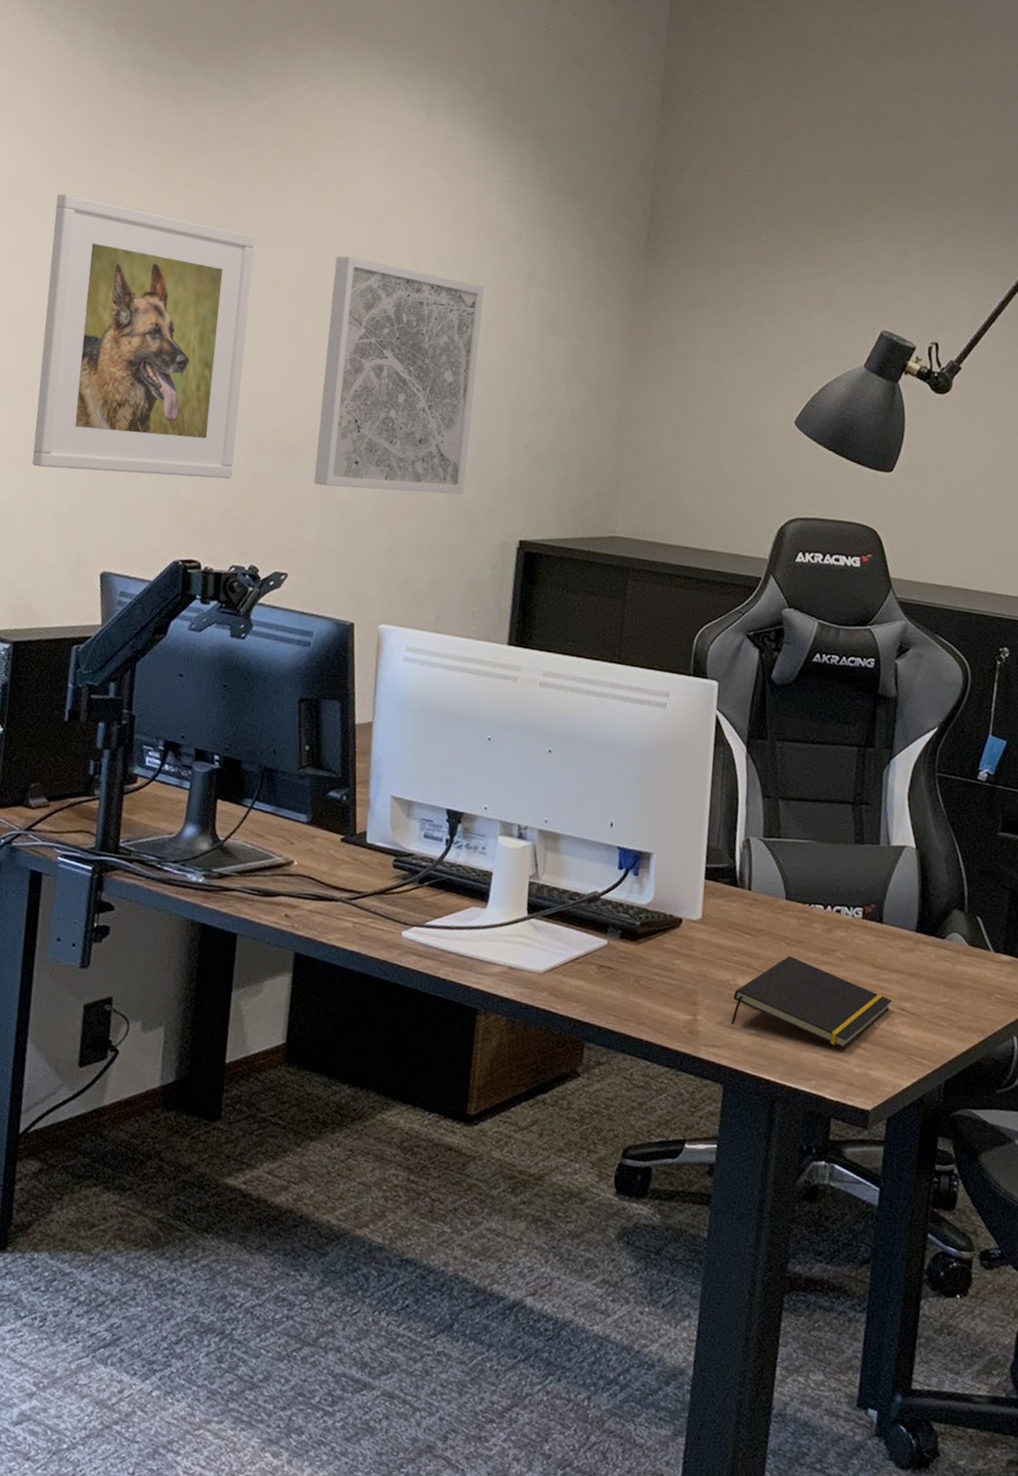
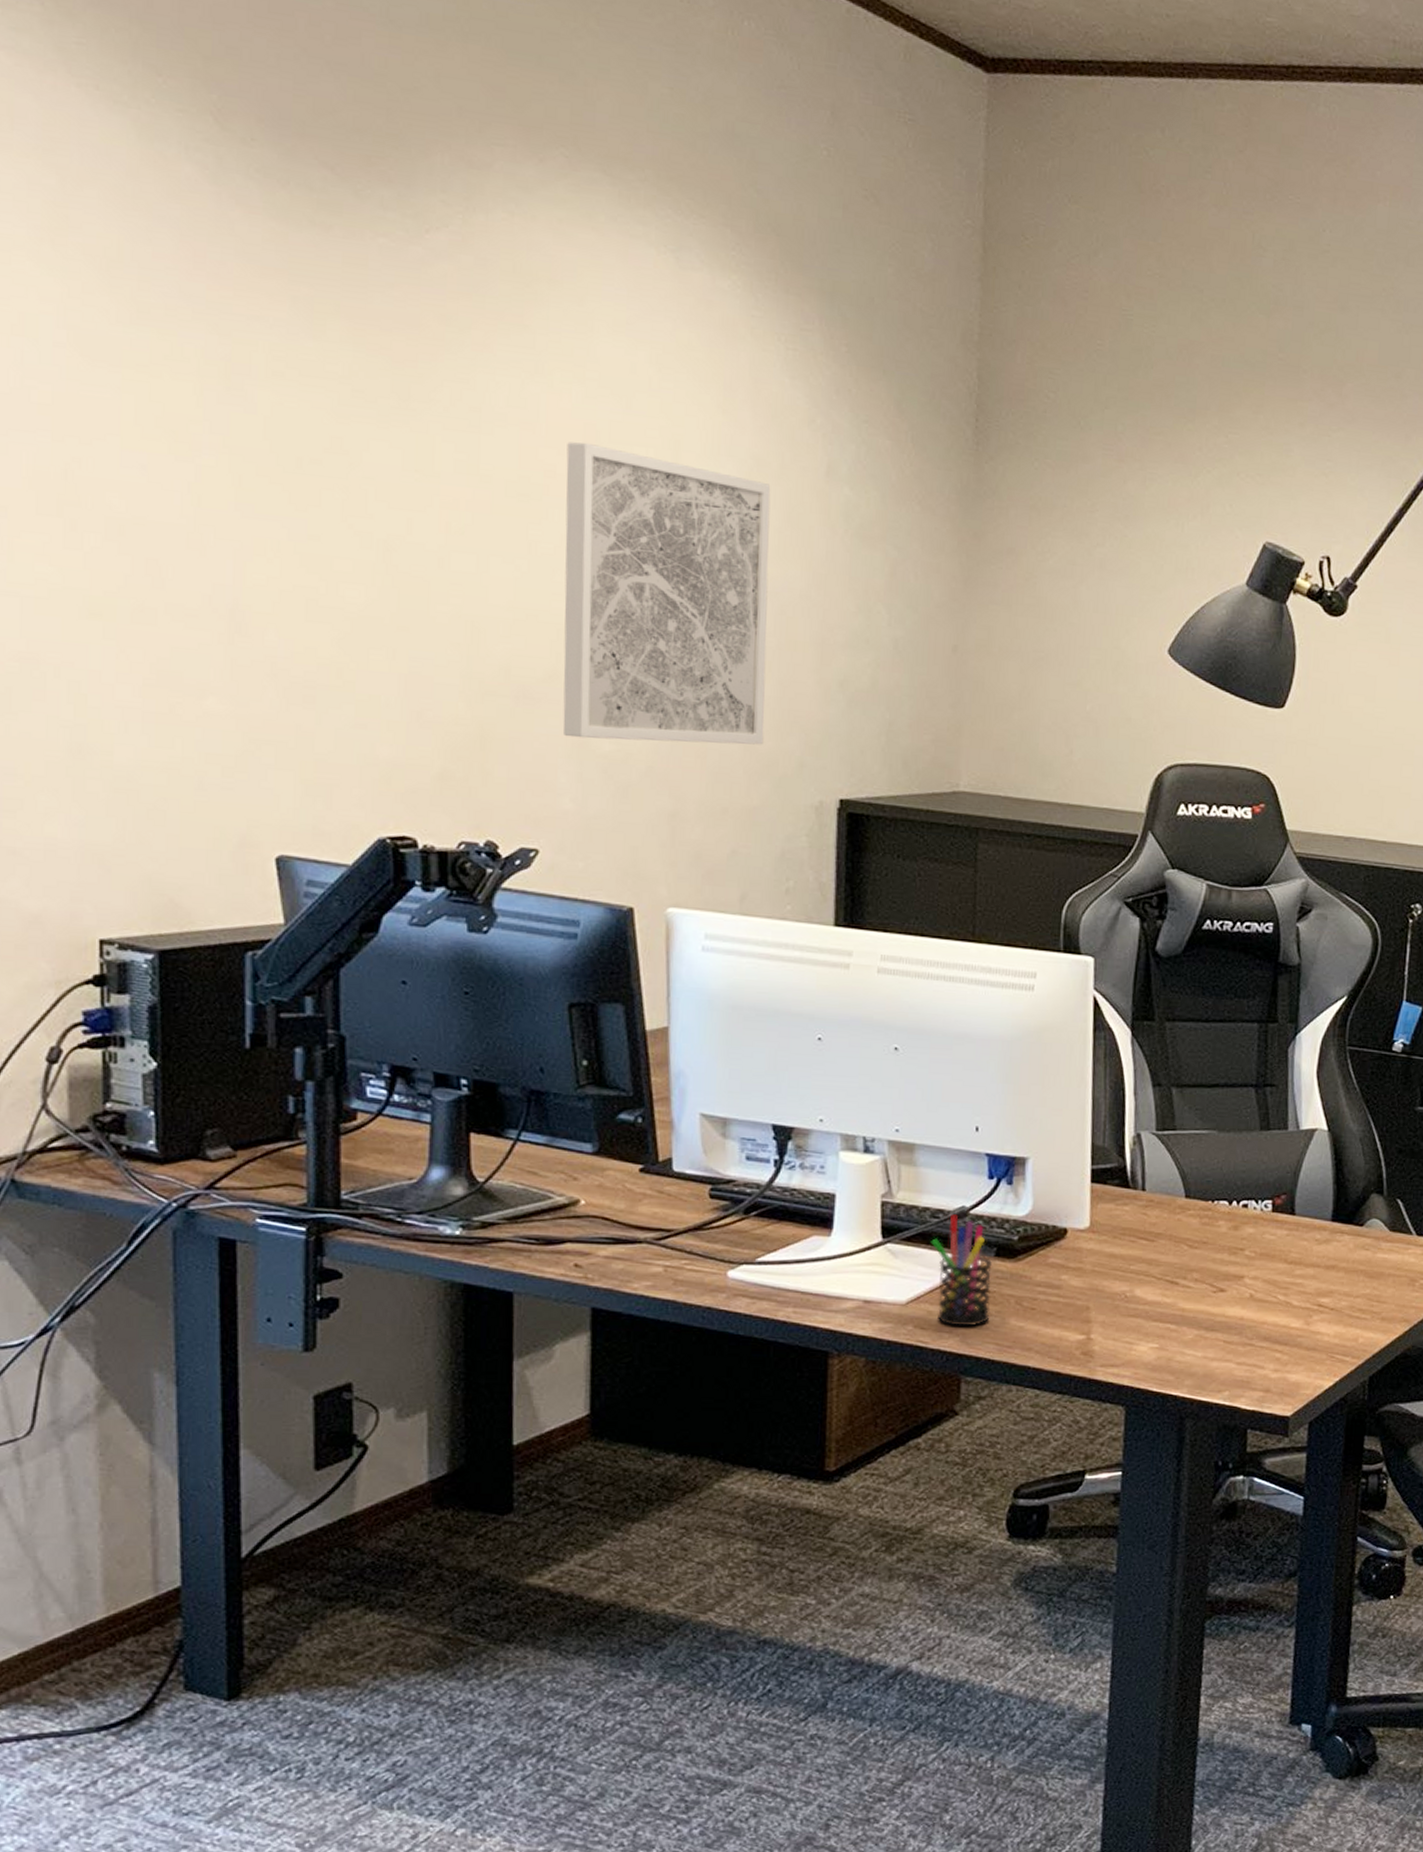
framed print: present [32,193,255,479] -> none [152,348,451,732]
pen holder: none [567,898,617,998] -> present [931,1214,992,1327]
notepad: present [731,955,892,1049] -> none [1130,1259,1309,1354]

